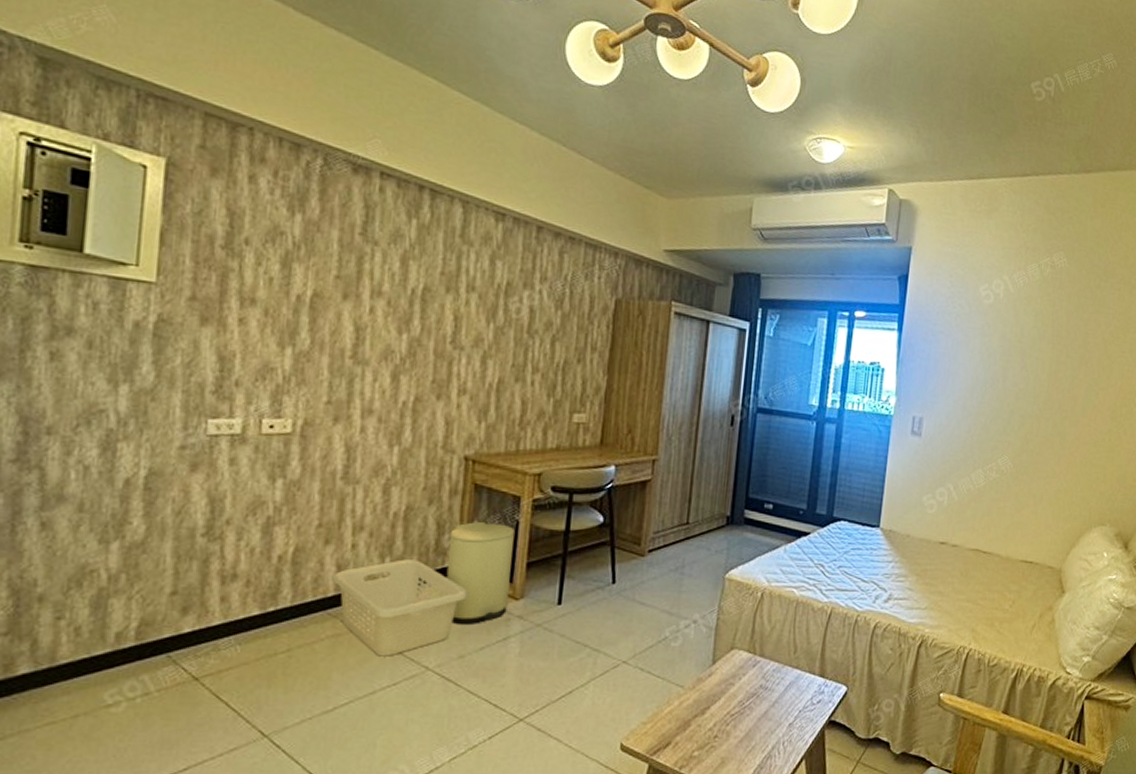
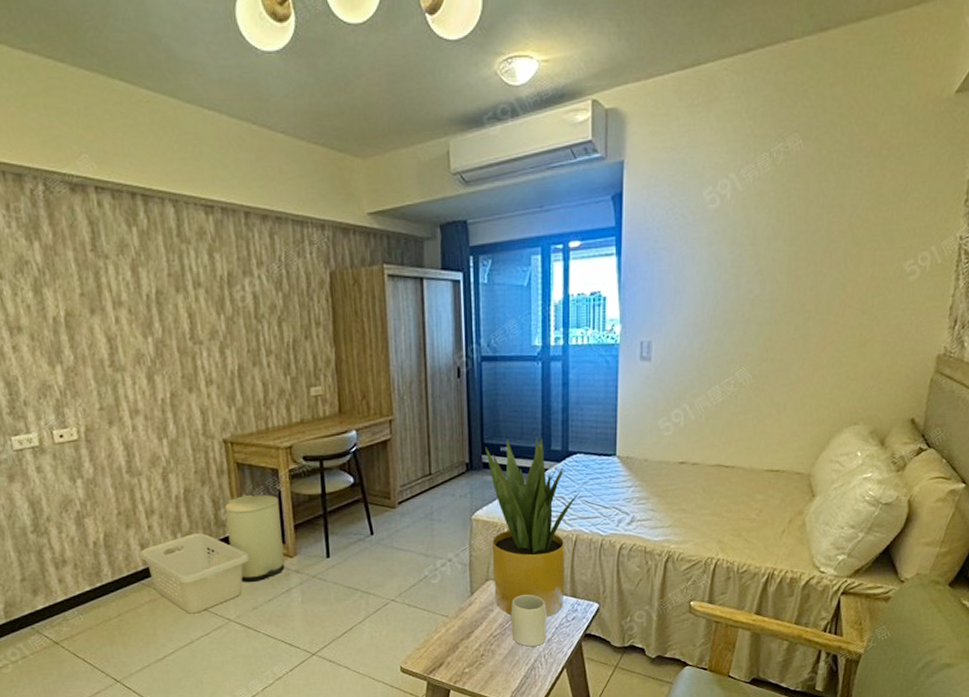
planter: none [738,496,841,698] -> present [485,438,580,618]
mug: none [751,669,792,730] -> present [510,594,547,647]

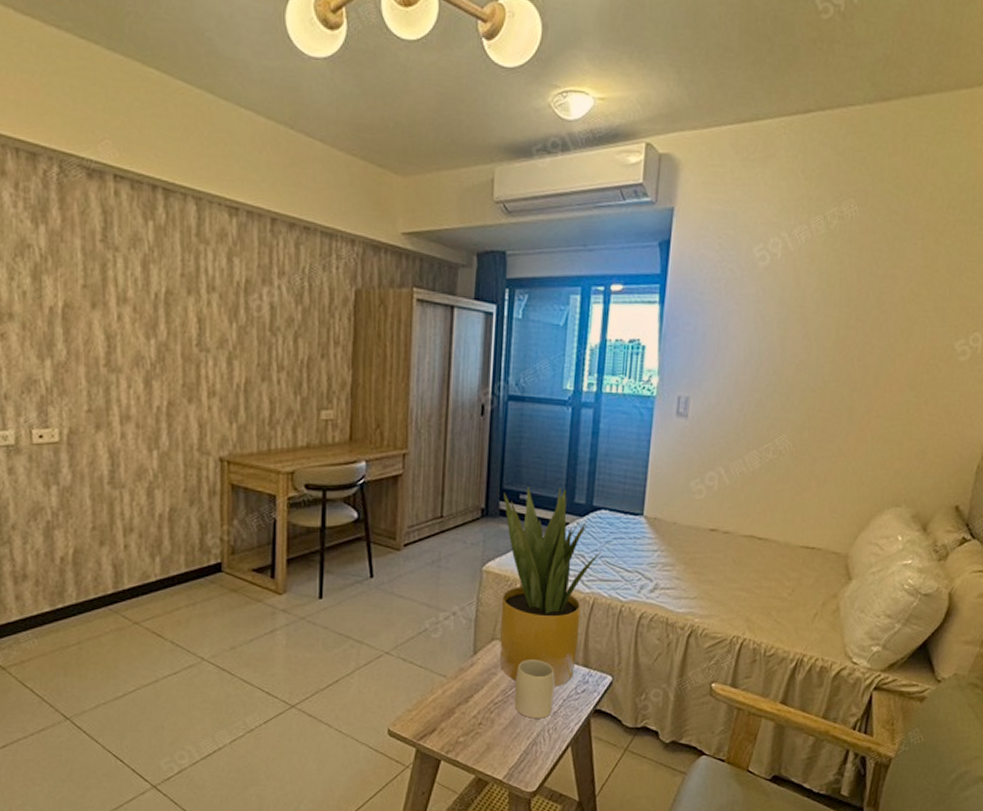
laundry basket: present [139,533,250,614] -> none [110,558,234,648]
pedal bin: present [225,494,285,582] -> none [212,520,273,618]

